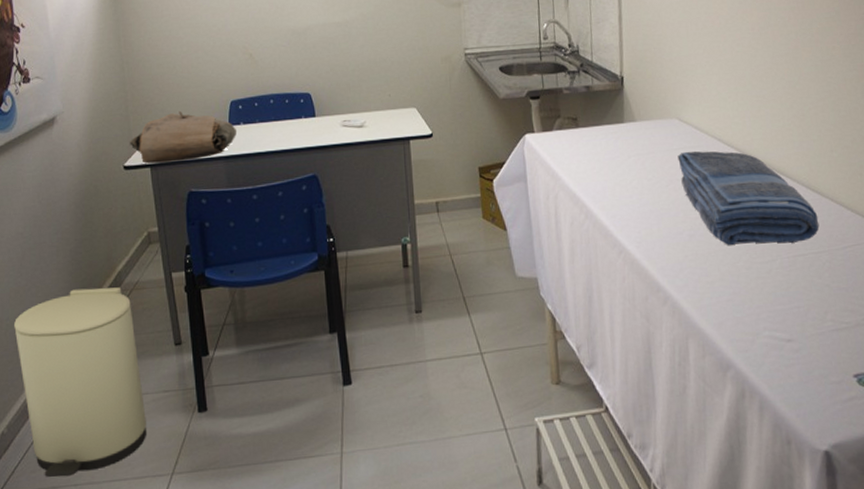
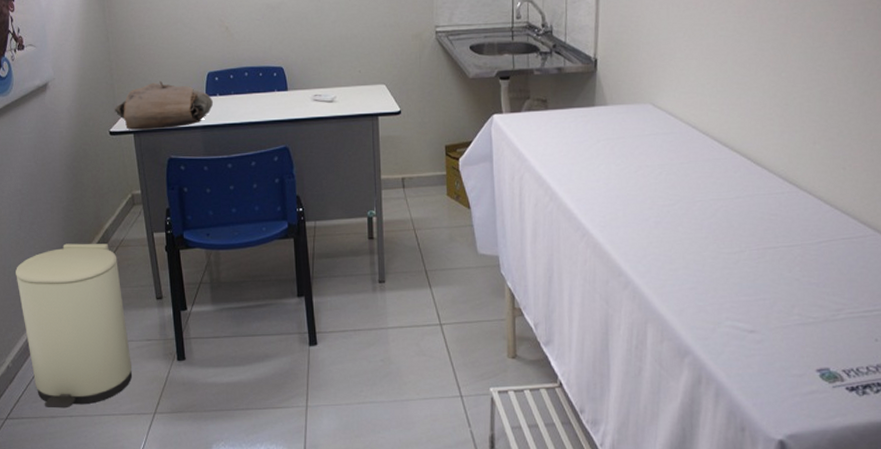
towel: present [677,150,820,245] -> none [648,137,794,235]

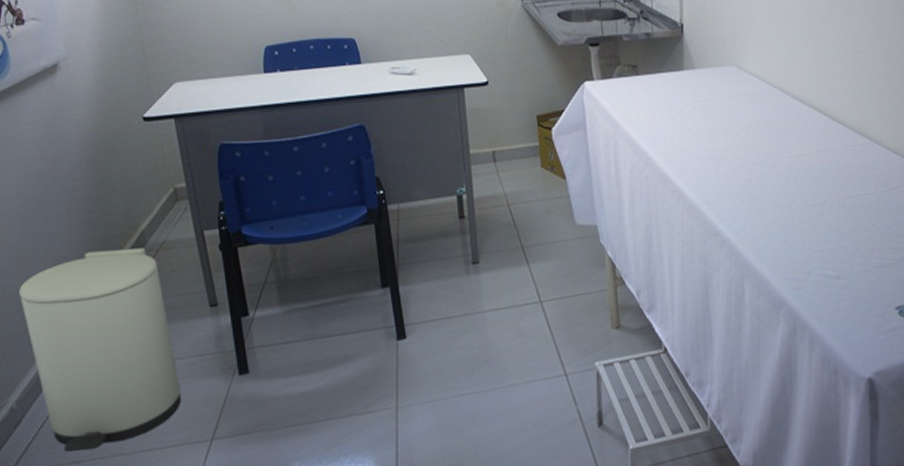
bag: present [114,80,214,131] -> none [148,56,274,115]

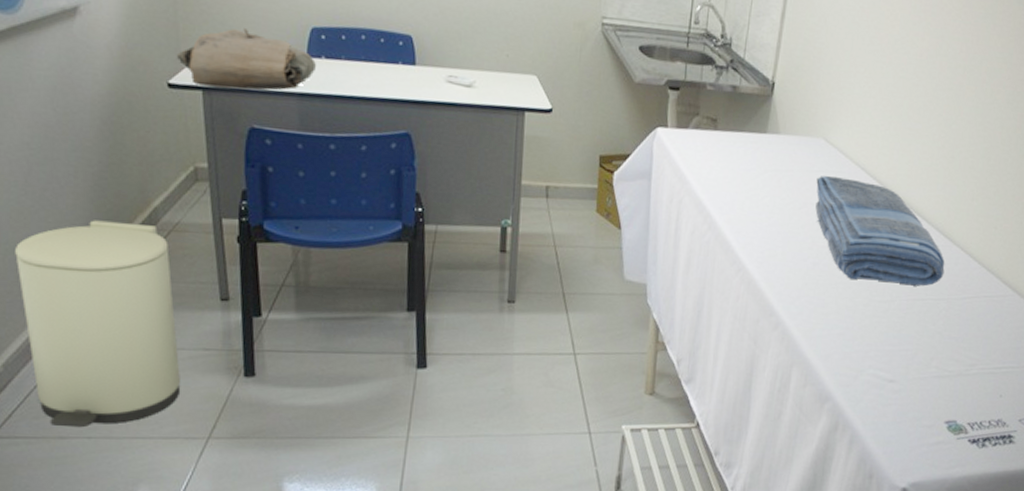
bag: none [148,56,274,115] -> present [176,27,317,91]
towel: none [735,97,868,189] -> present [815,175,945,287]

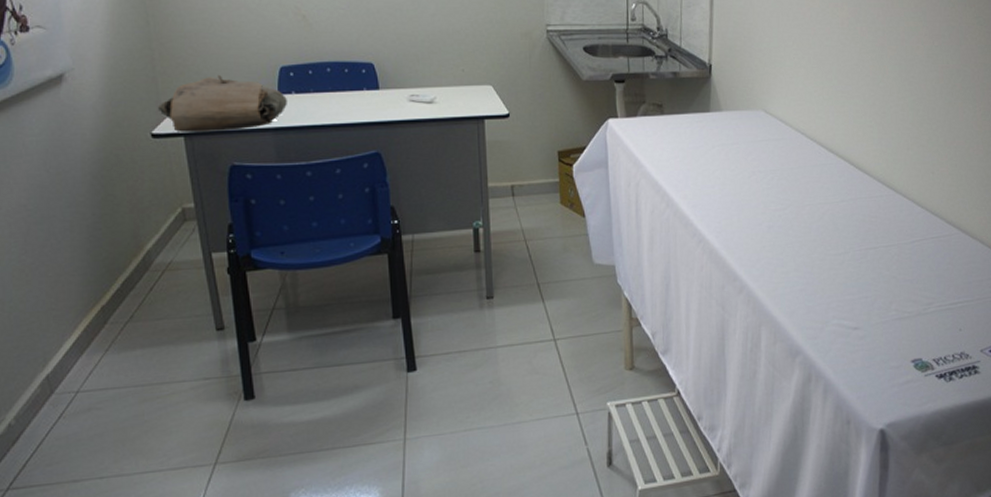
pedal bin: present [15,220,180,428] -> none [19,267,184,471]
towel: present [815,175,945,287] -> none [761,143,891,237]

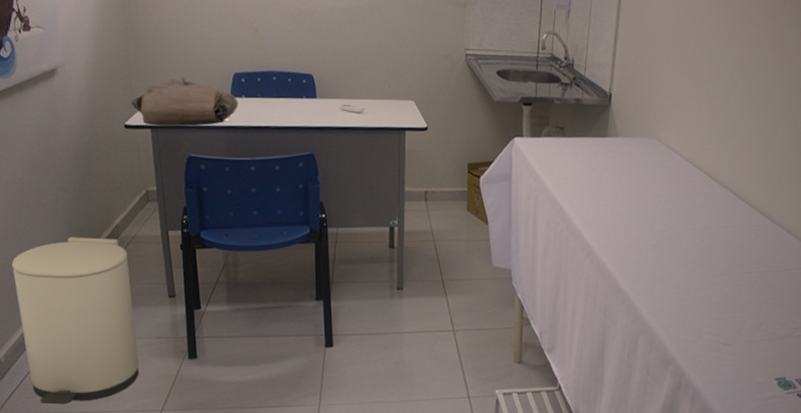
pedal bin: none [19,267,184,471] -> present [12,237,139,405]

